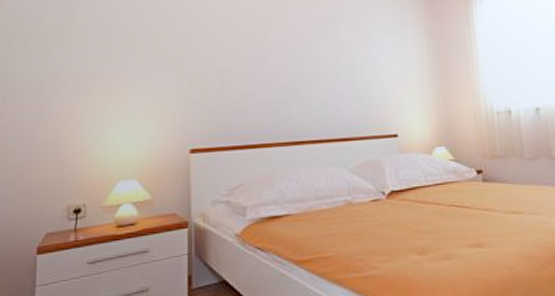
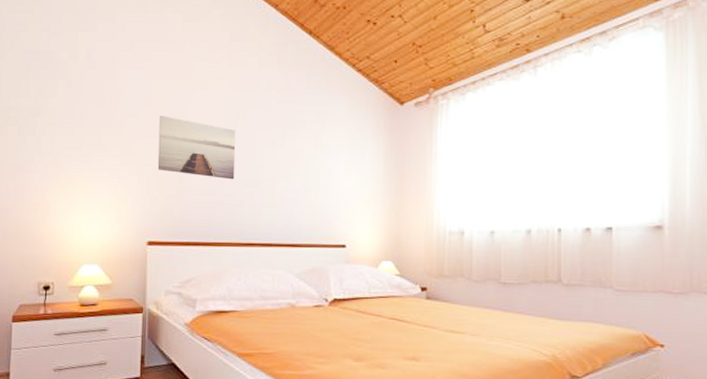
wall art: none [197,19,279,78] -> present [157,116,236,180]

